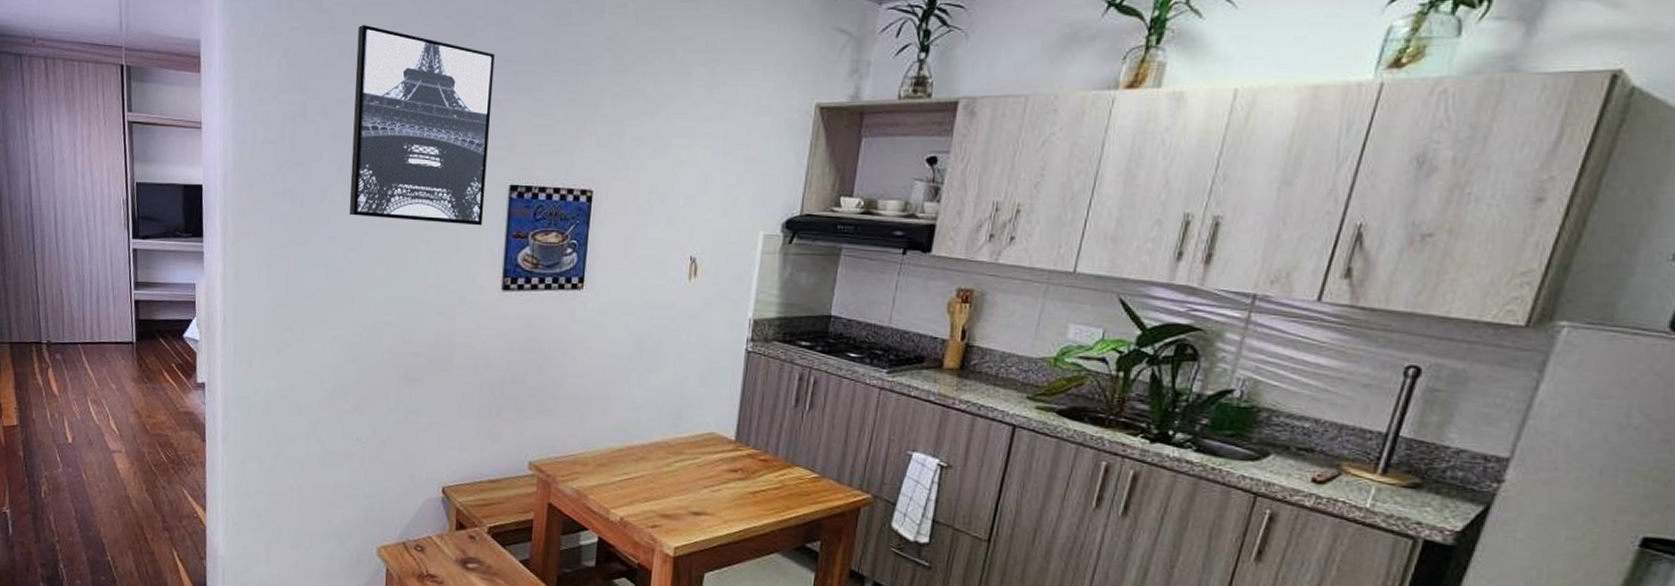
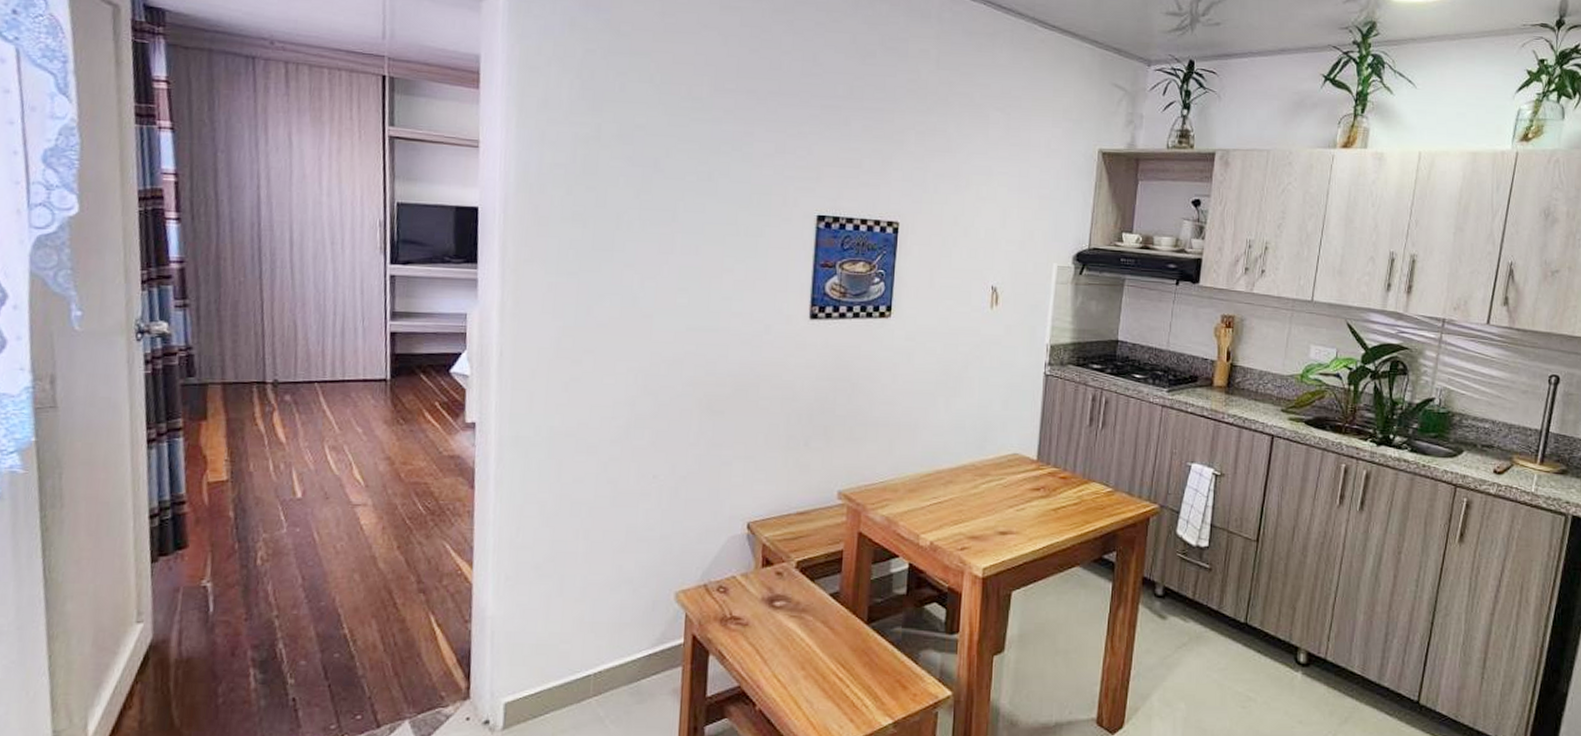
wall art: present [349,24,495,226] -> none [648,51,802,255]

